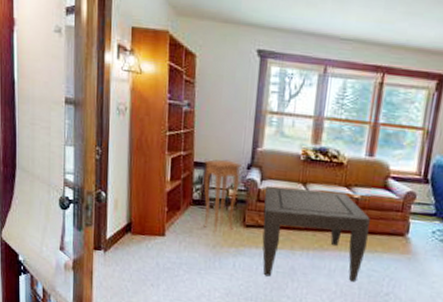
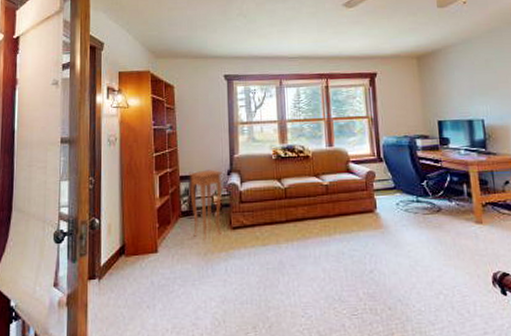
coffee table: present [262,186,370,282] -> none [246,182,344,275]

